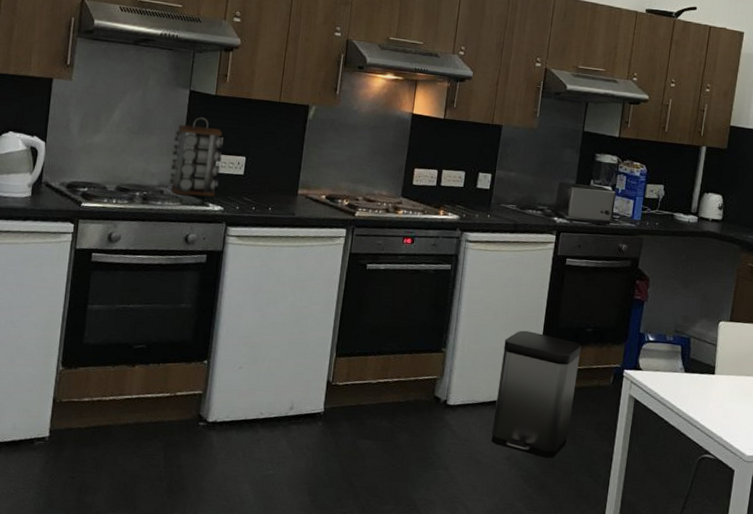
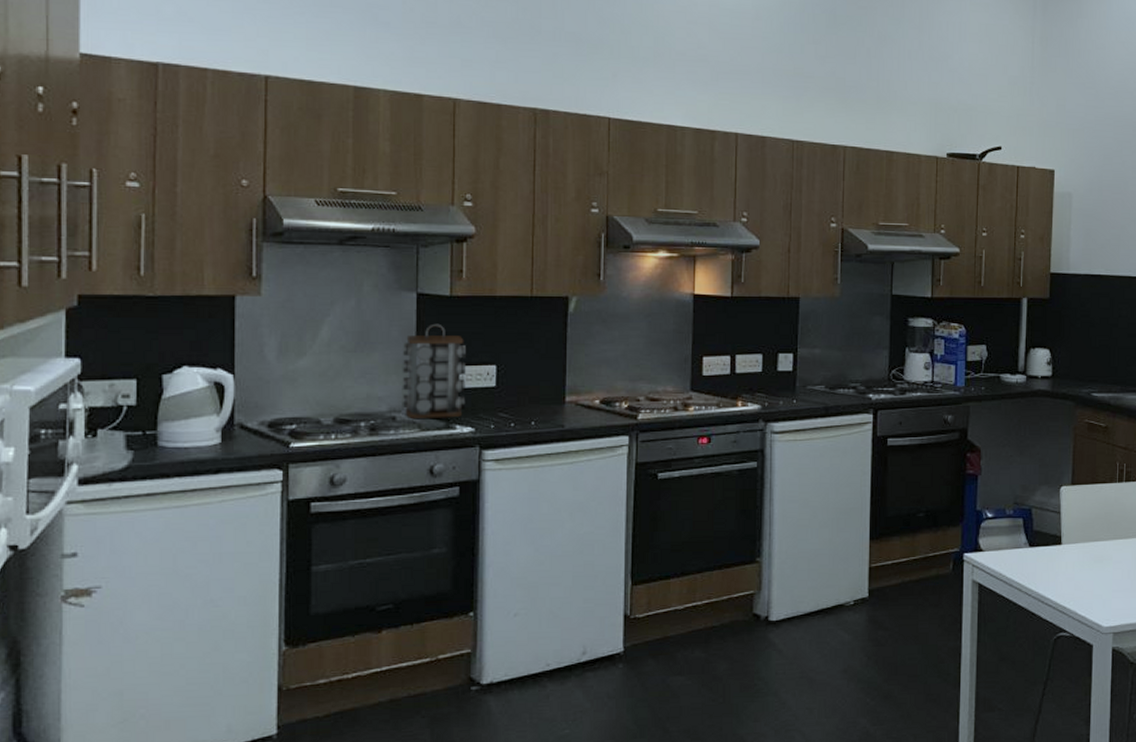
pedal bin: present [491,330,582,458] -> none [823,525,915,664]
toaster: present [554,181,617,225] -> none [868,353,935,397]

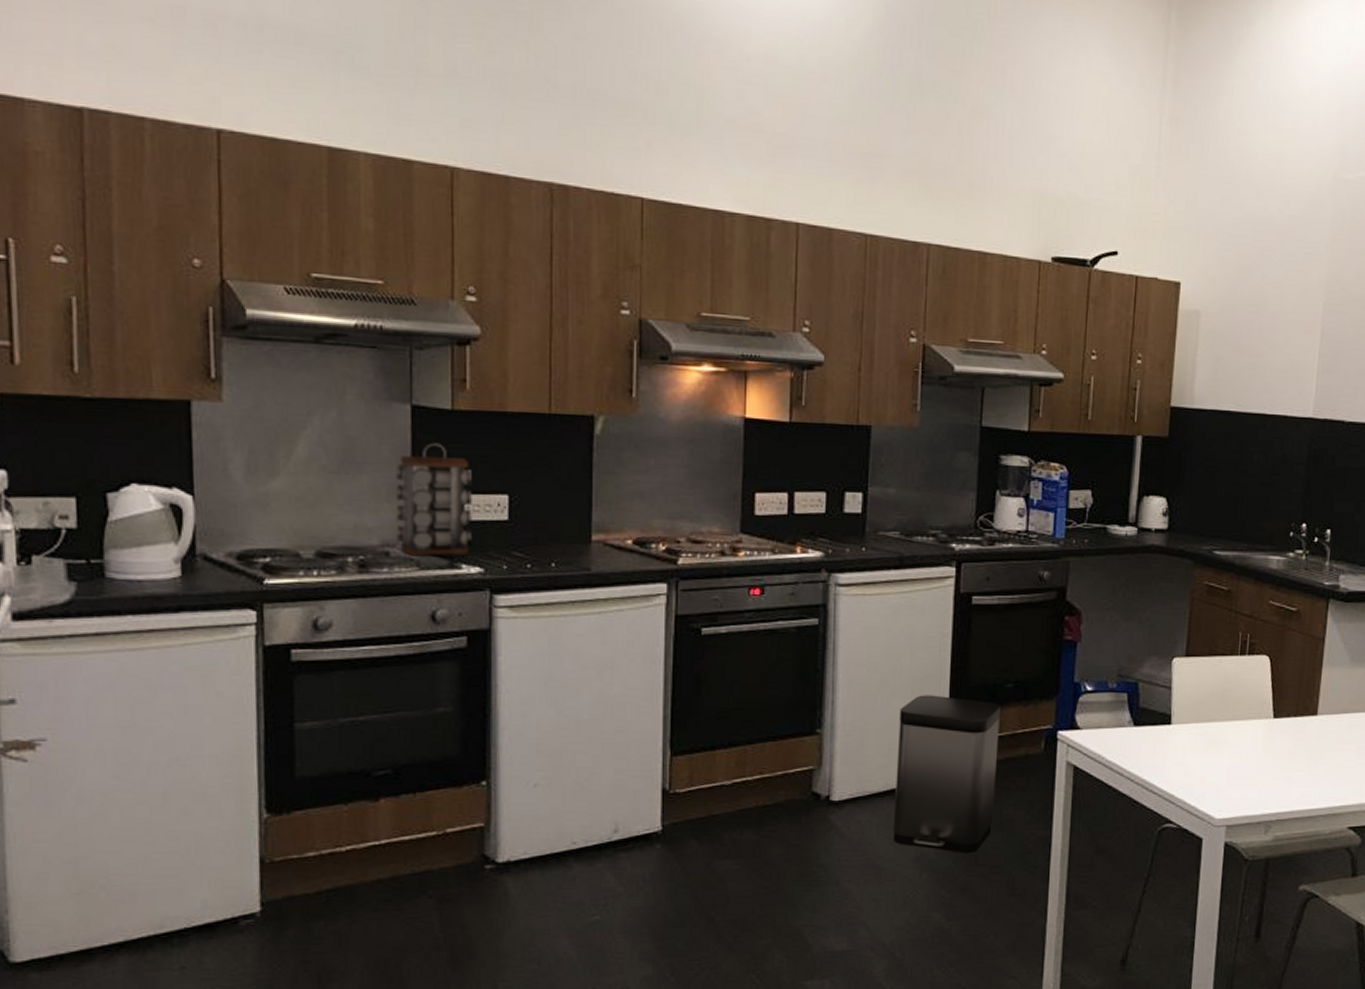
pedal bin: none [823,525,915,664] -> present [893,695,1002,853]

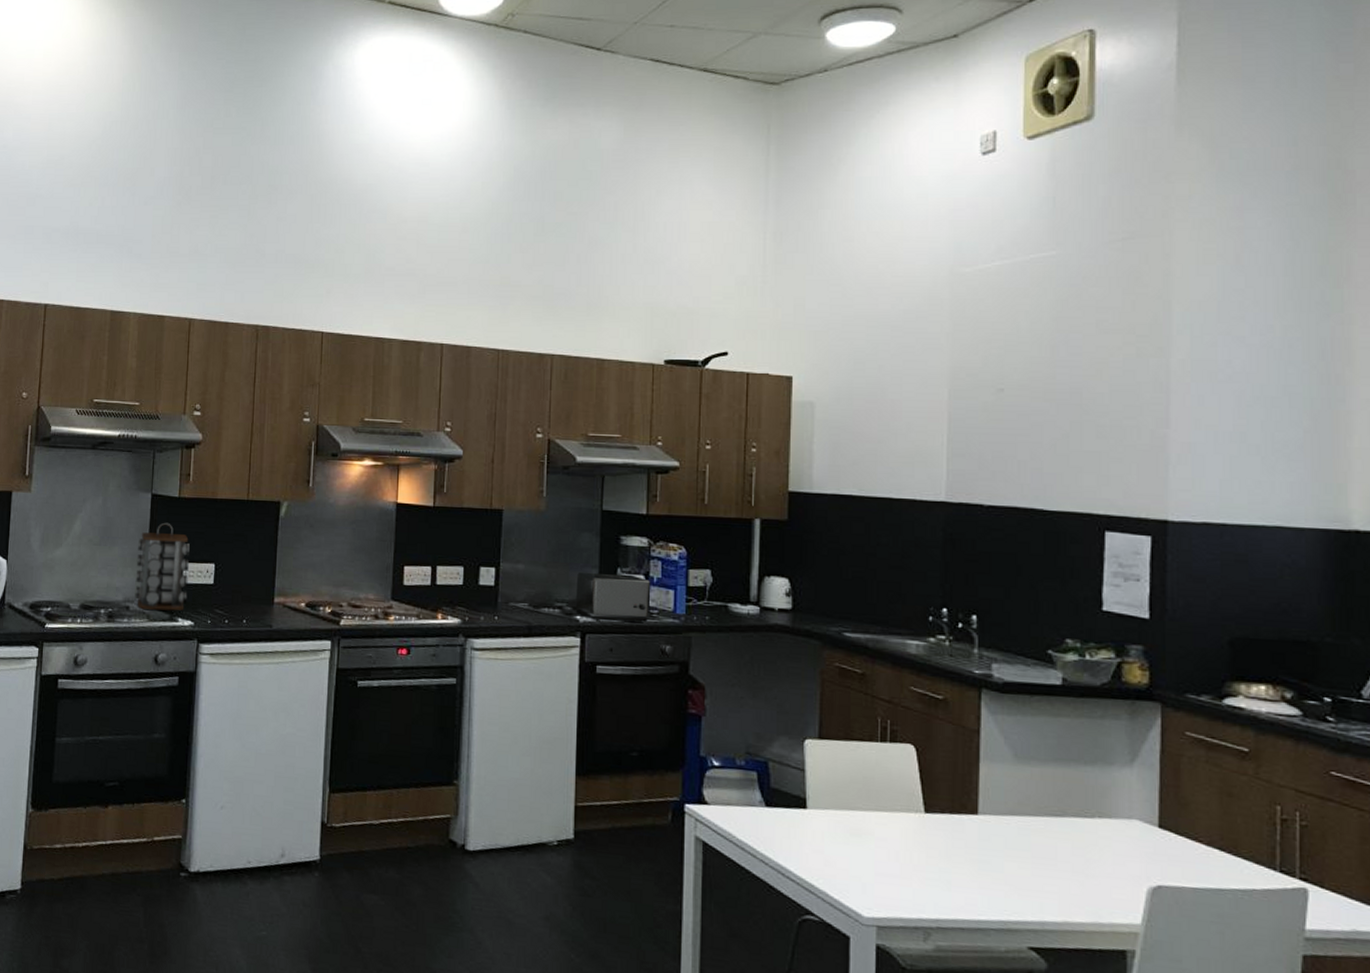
pedal bin: present [893,695,1002,853] -> none [523,756,627,919]
toaster: none [951,495,1031,549] -> present [575,572,651,622]

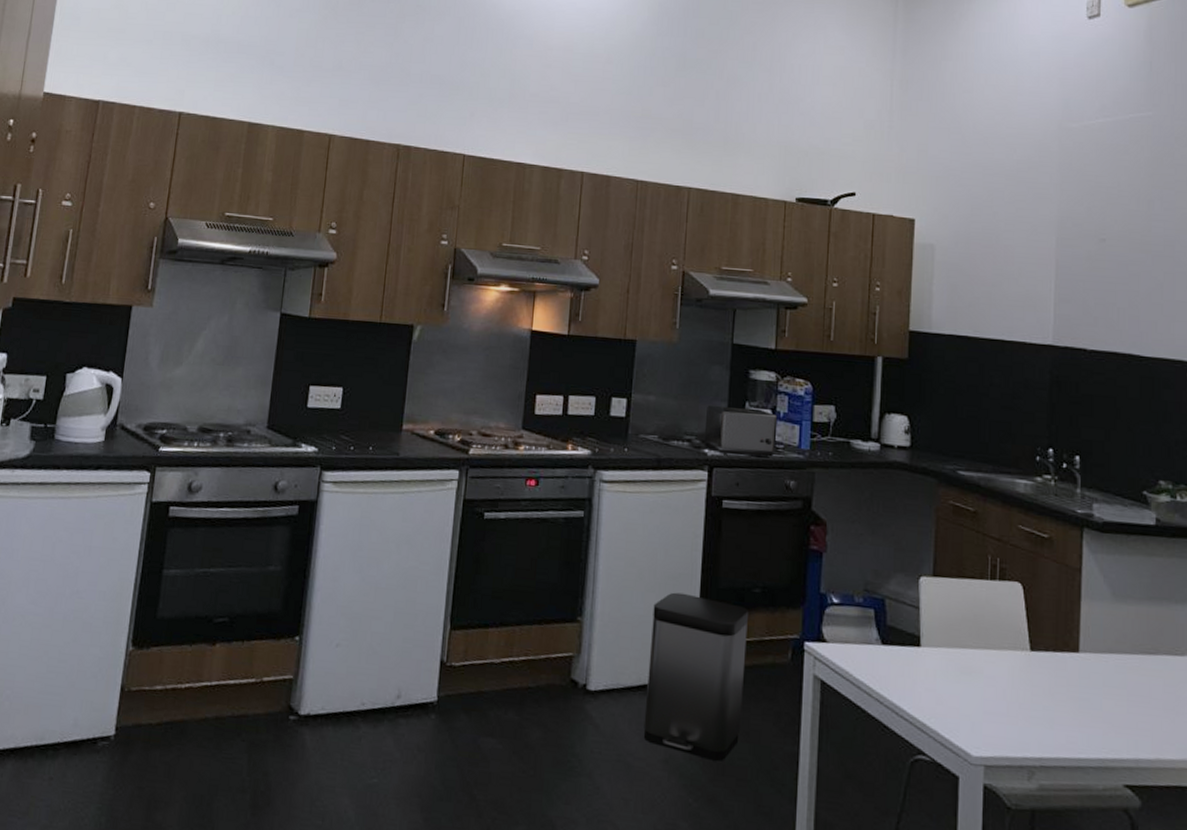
spice rack: present [134,522,190,612] -> none [257,343,318,437]
pedal bin: none [523,756,627,919] -> present [643,592,749,761]

